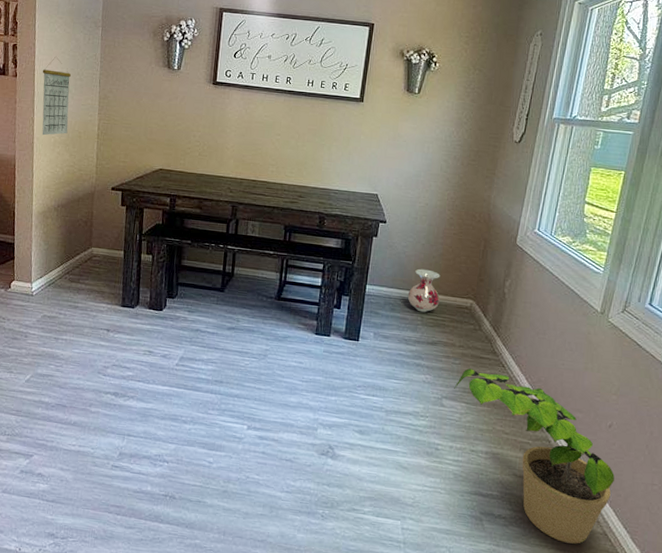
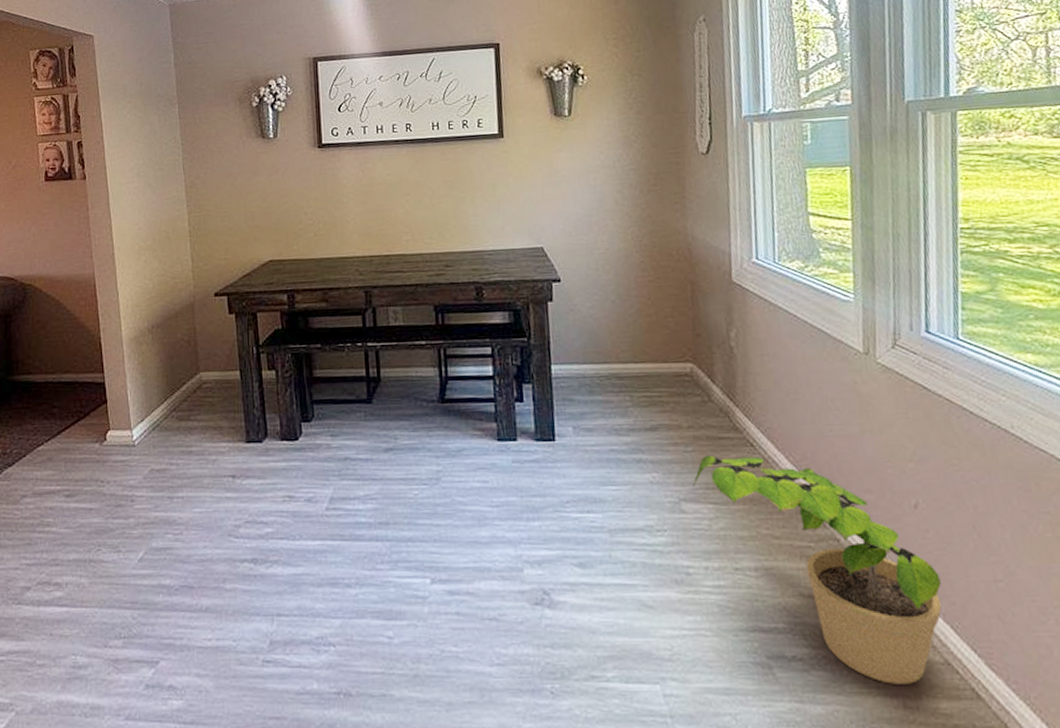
calendar: present [42,56,71,136] -> none [115,147,153,244]
vase: present [407,268,440,313] -> none [606,332,650,390]

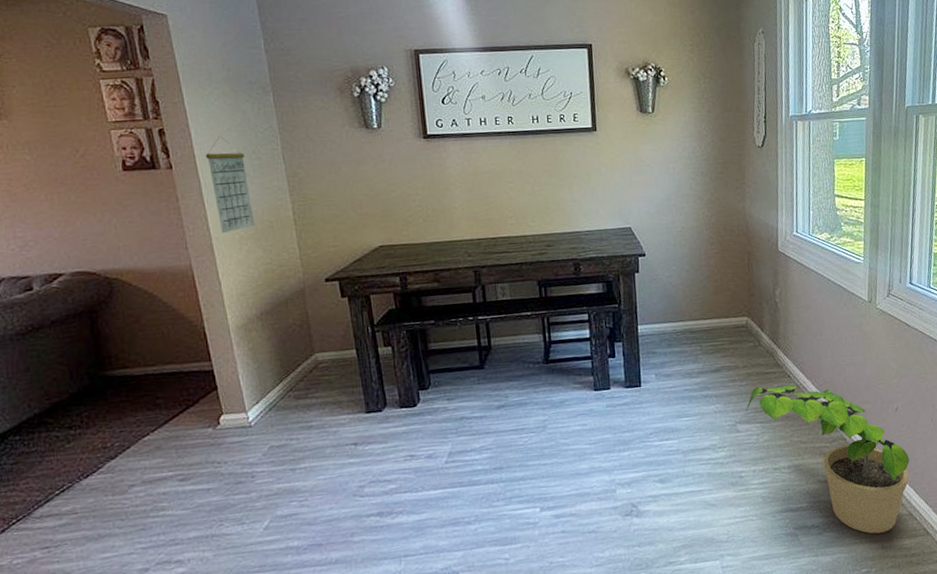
calendar: none [115,147,153,244] -> present [205,135,255,234]

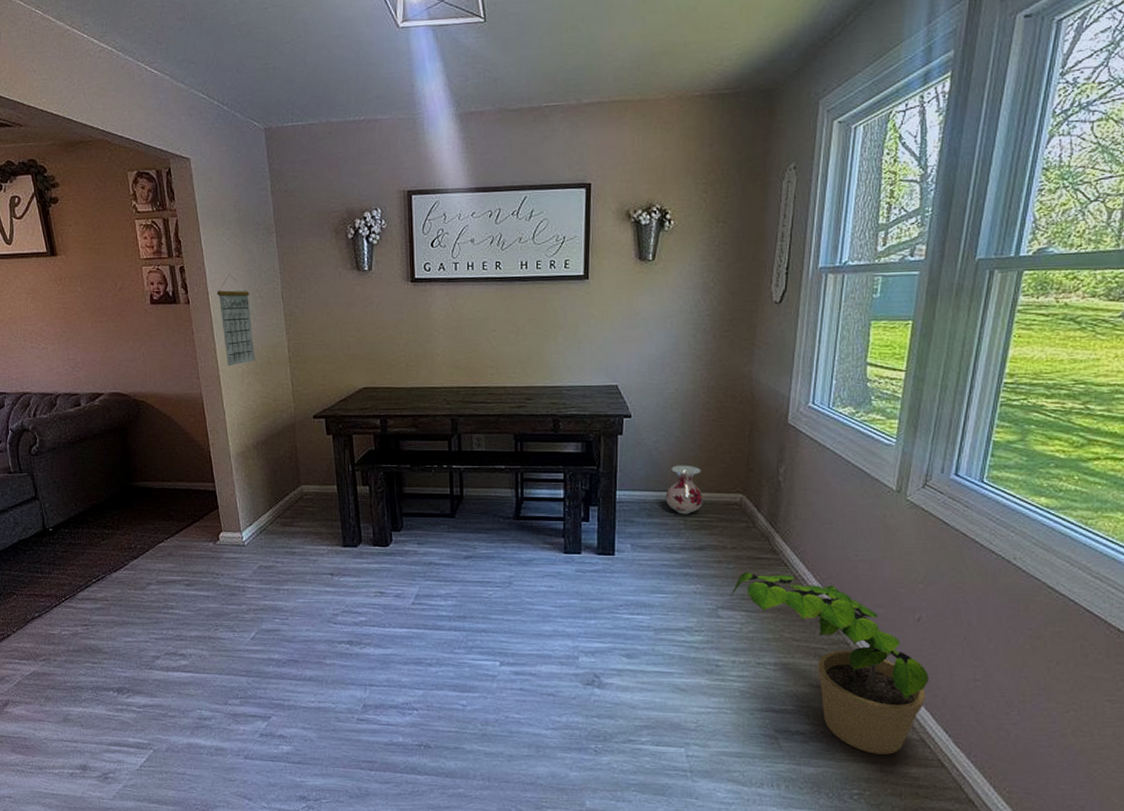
vase: none [682,295,715,341] -> present [665,465,703,515]

